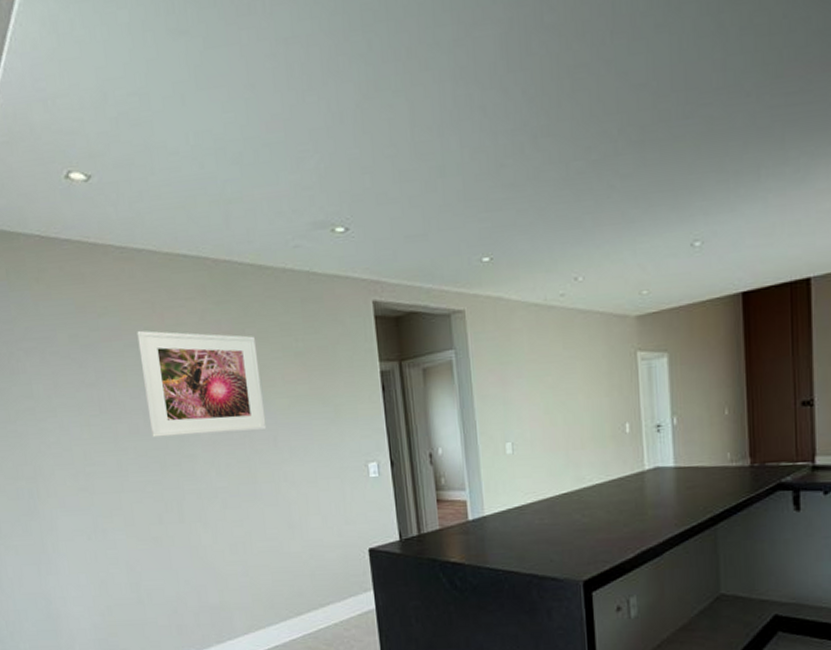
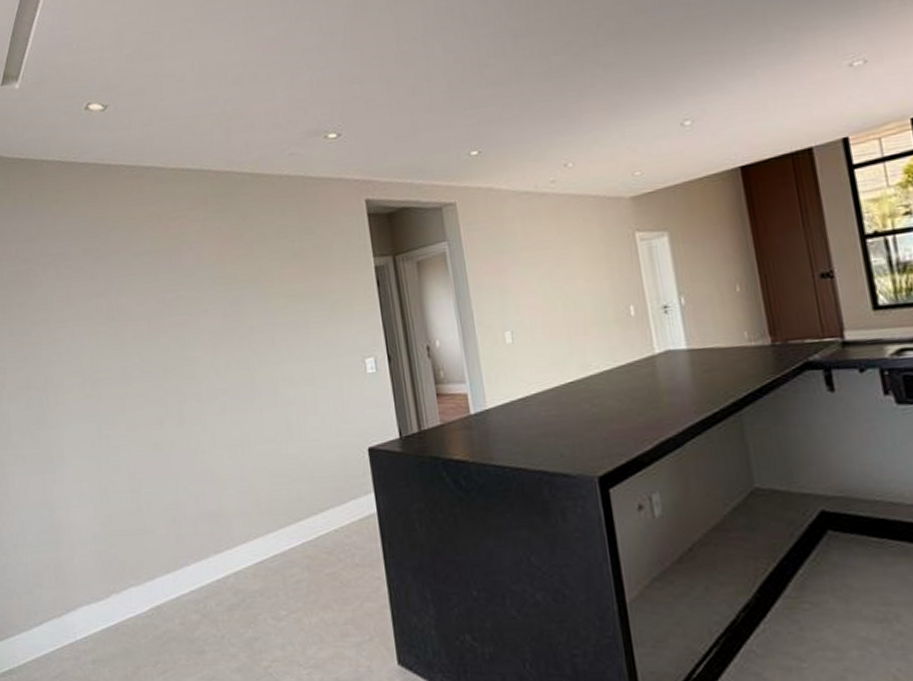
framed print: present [137,330,267,438] -> none [144,239,265,343]

